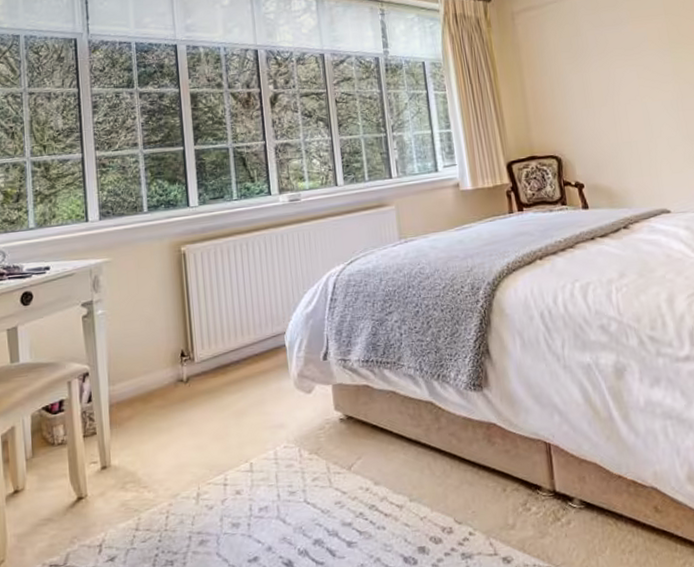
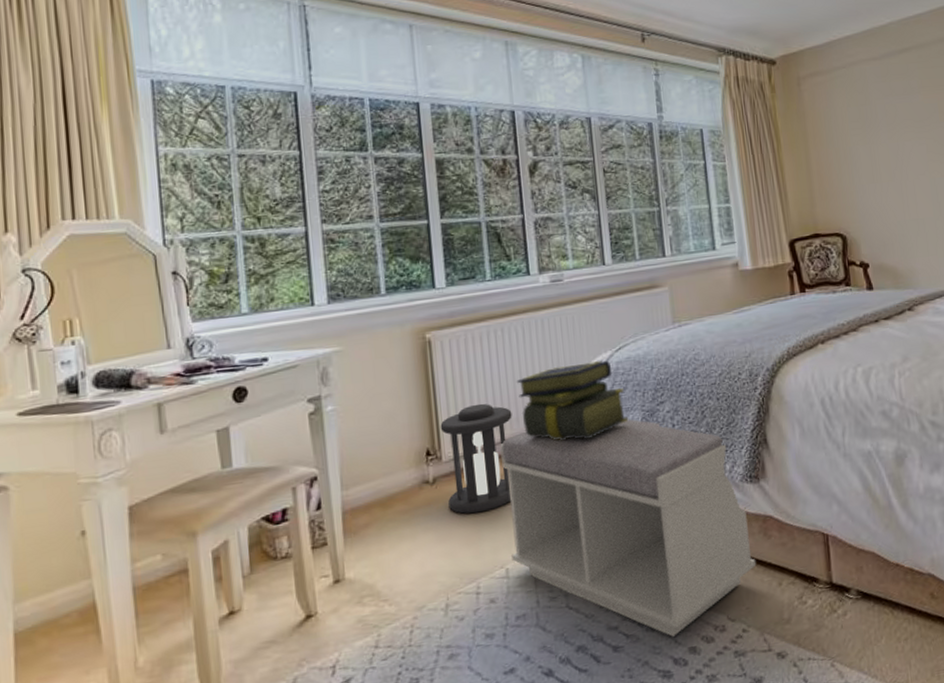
lantern: none [193,310,256,411] -> present [440,403,512,514]
bench: none [245,327,481,536] -> present [500,419,757,637]
stack of books: none [259,273,360,346] -> present [516,360,629,440]

